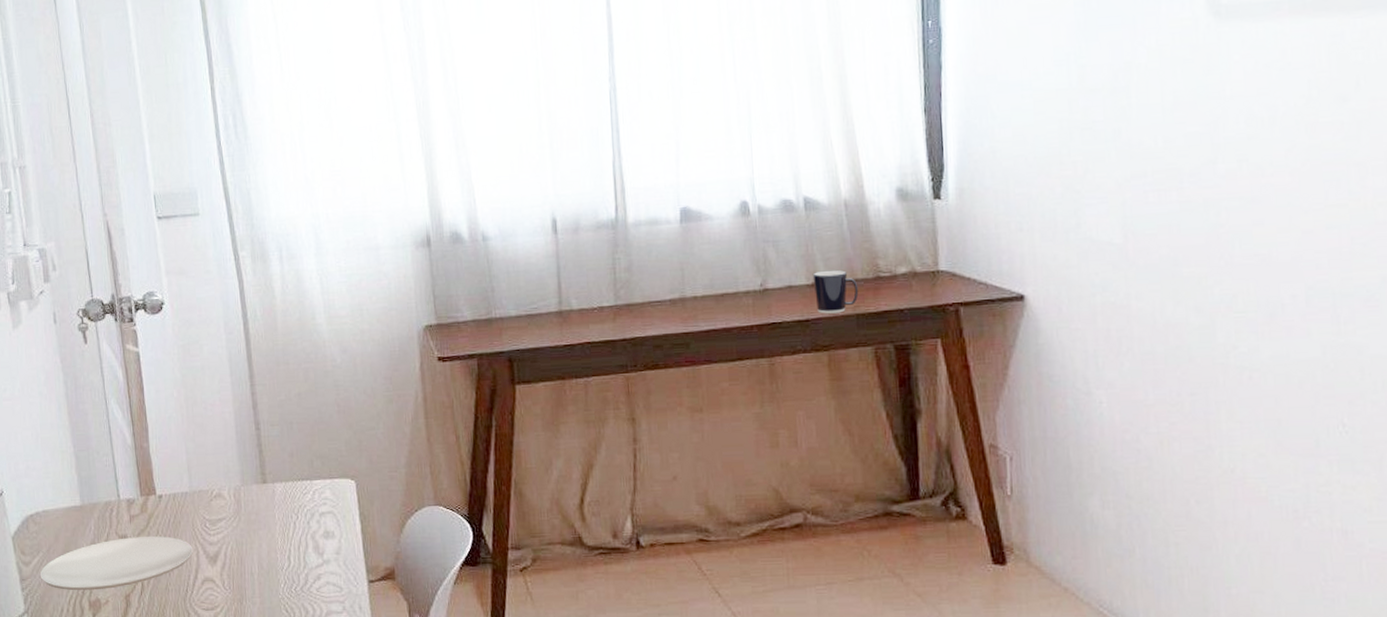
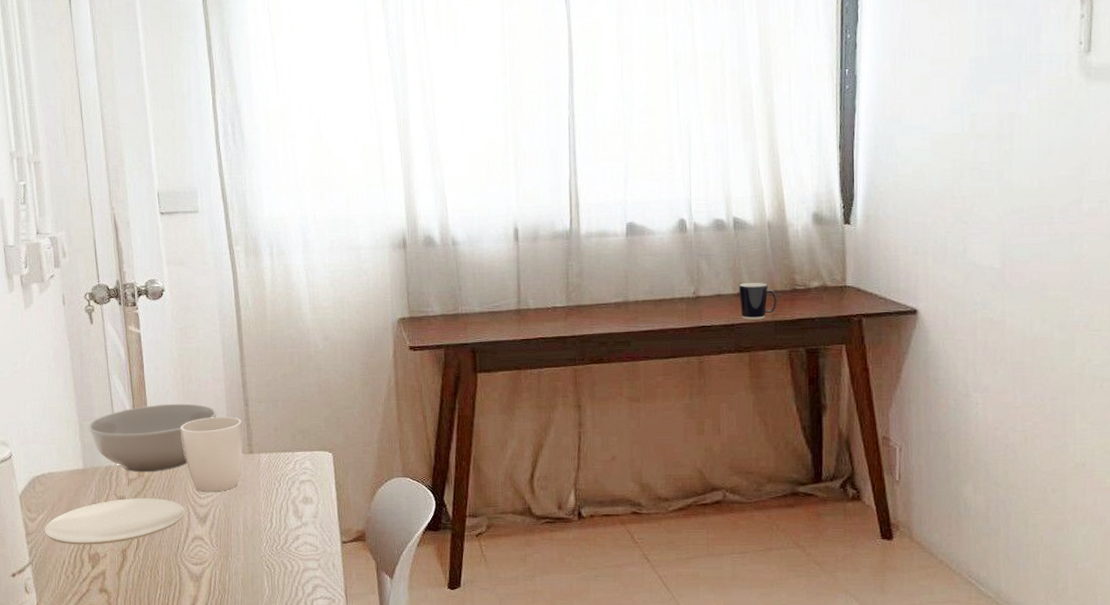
bowl: none [84,429,226,508] -> present [88,403,217,473]
cup: none [186,442,256,529] -> present [180,417,243,492]

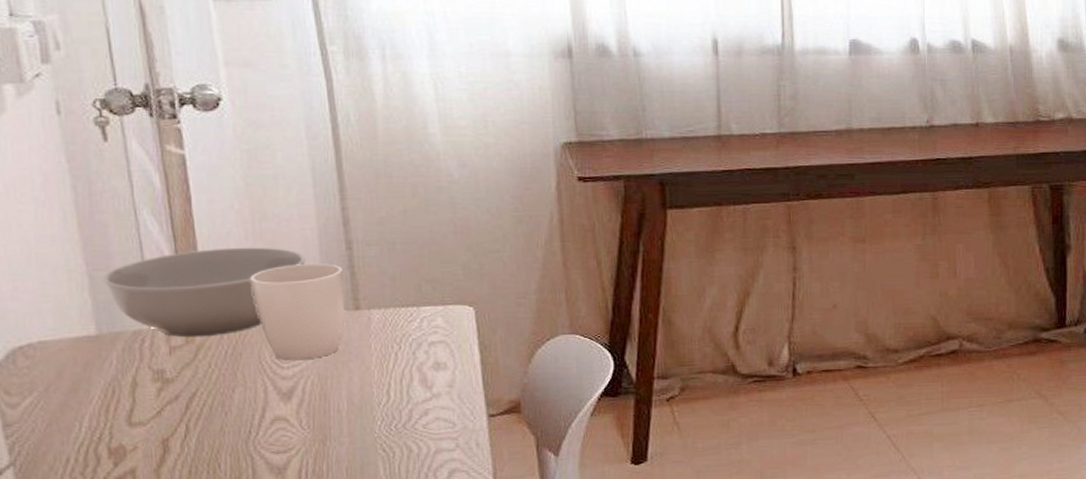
plate: present [44,497,185,545] -> none [33,370,260,437]
mug: present [738,282,777,320] -> none [977,111,1019,153]

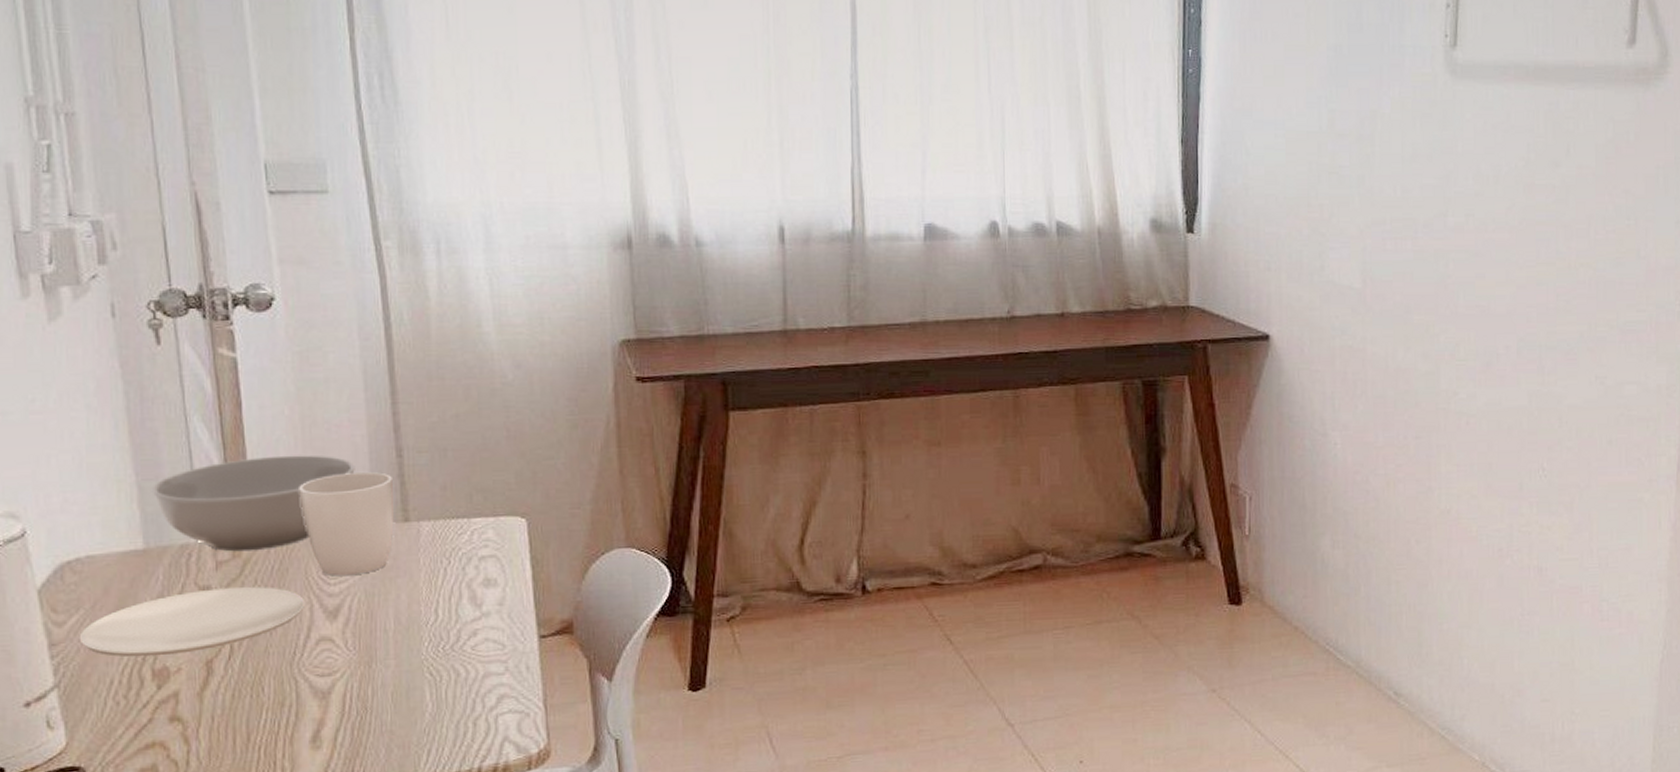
plate: none [33,370,260,437] -> present [79,586,306,657]

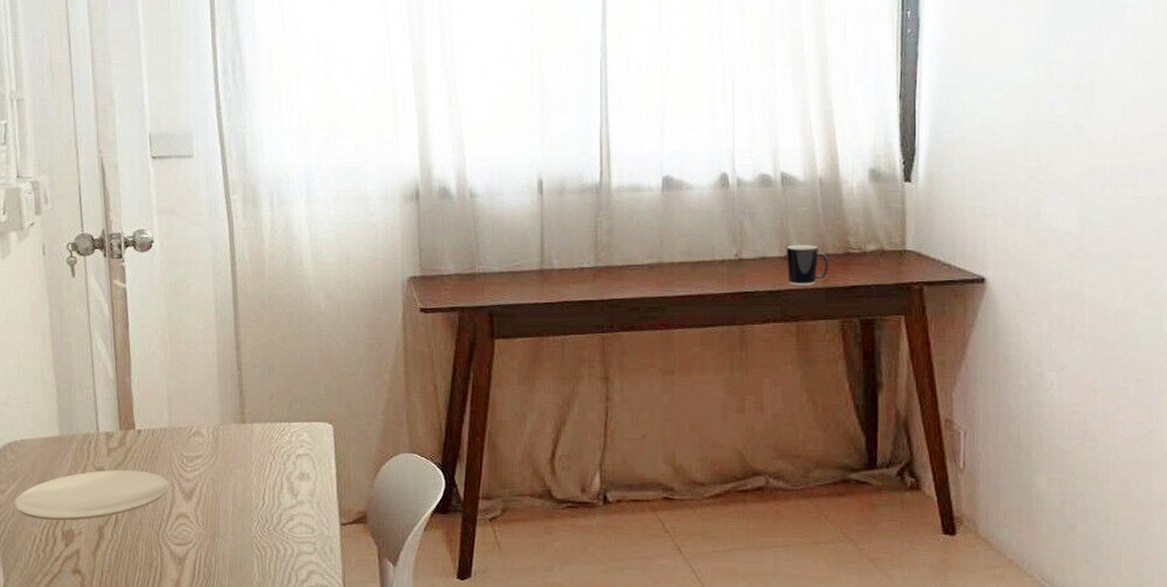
bowl: present [151,455,355,552] -> none [65,366,207,442]
cup: present [299,472,395,577] -> none [167,382,235,465]
mug: none [1062,300,1109,346] -> present [786,244,829,286]

